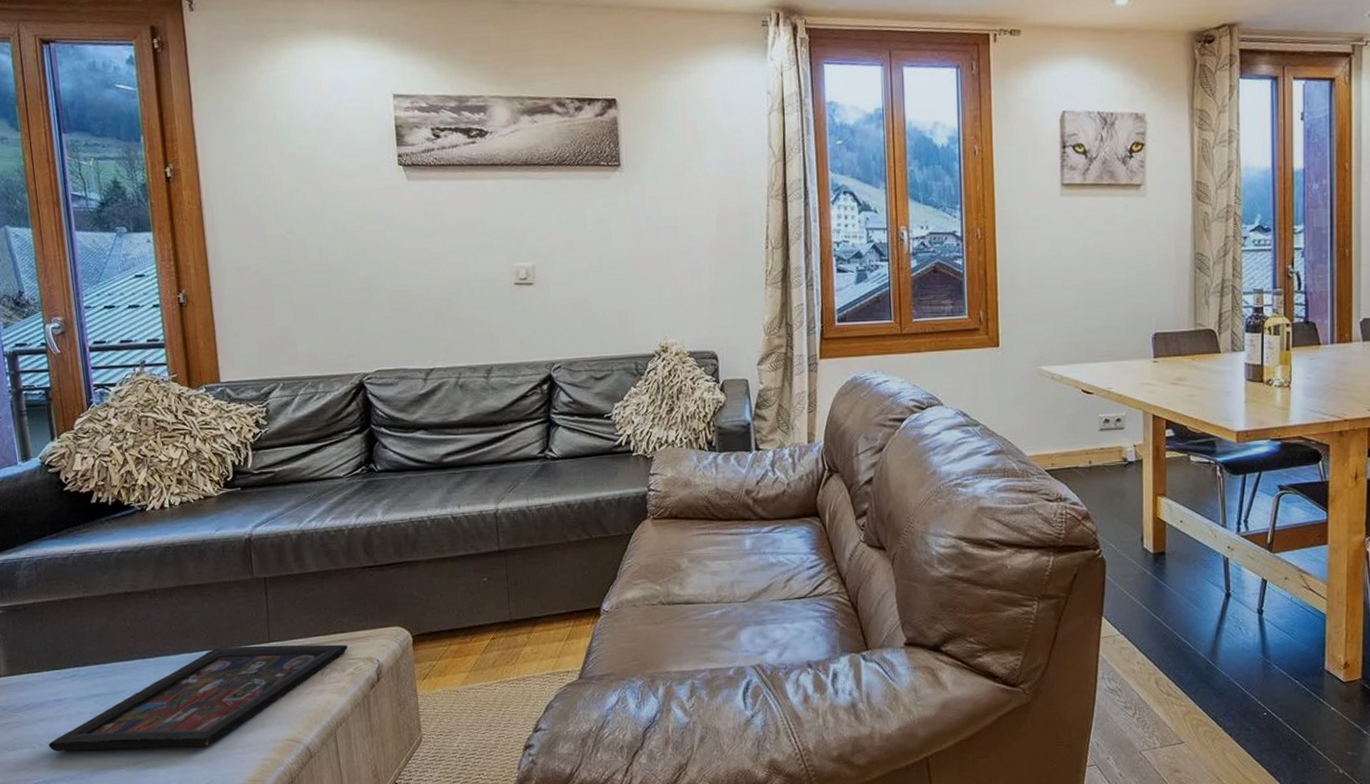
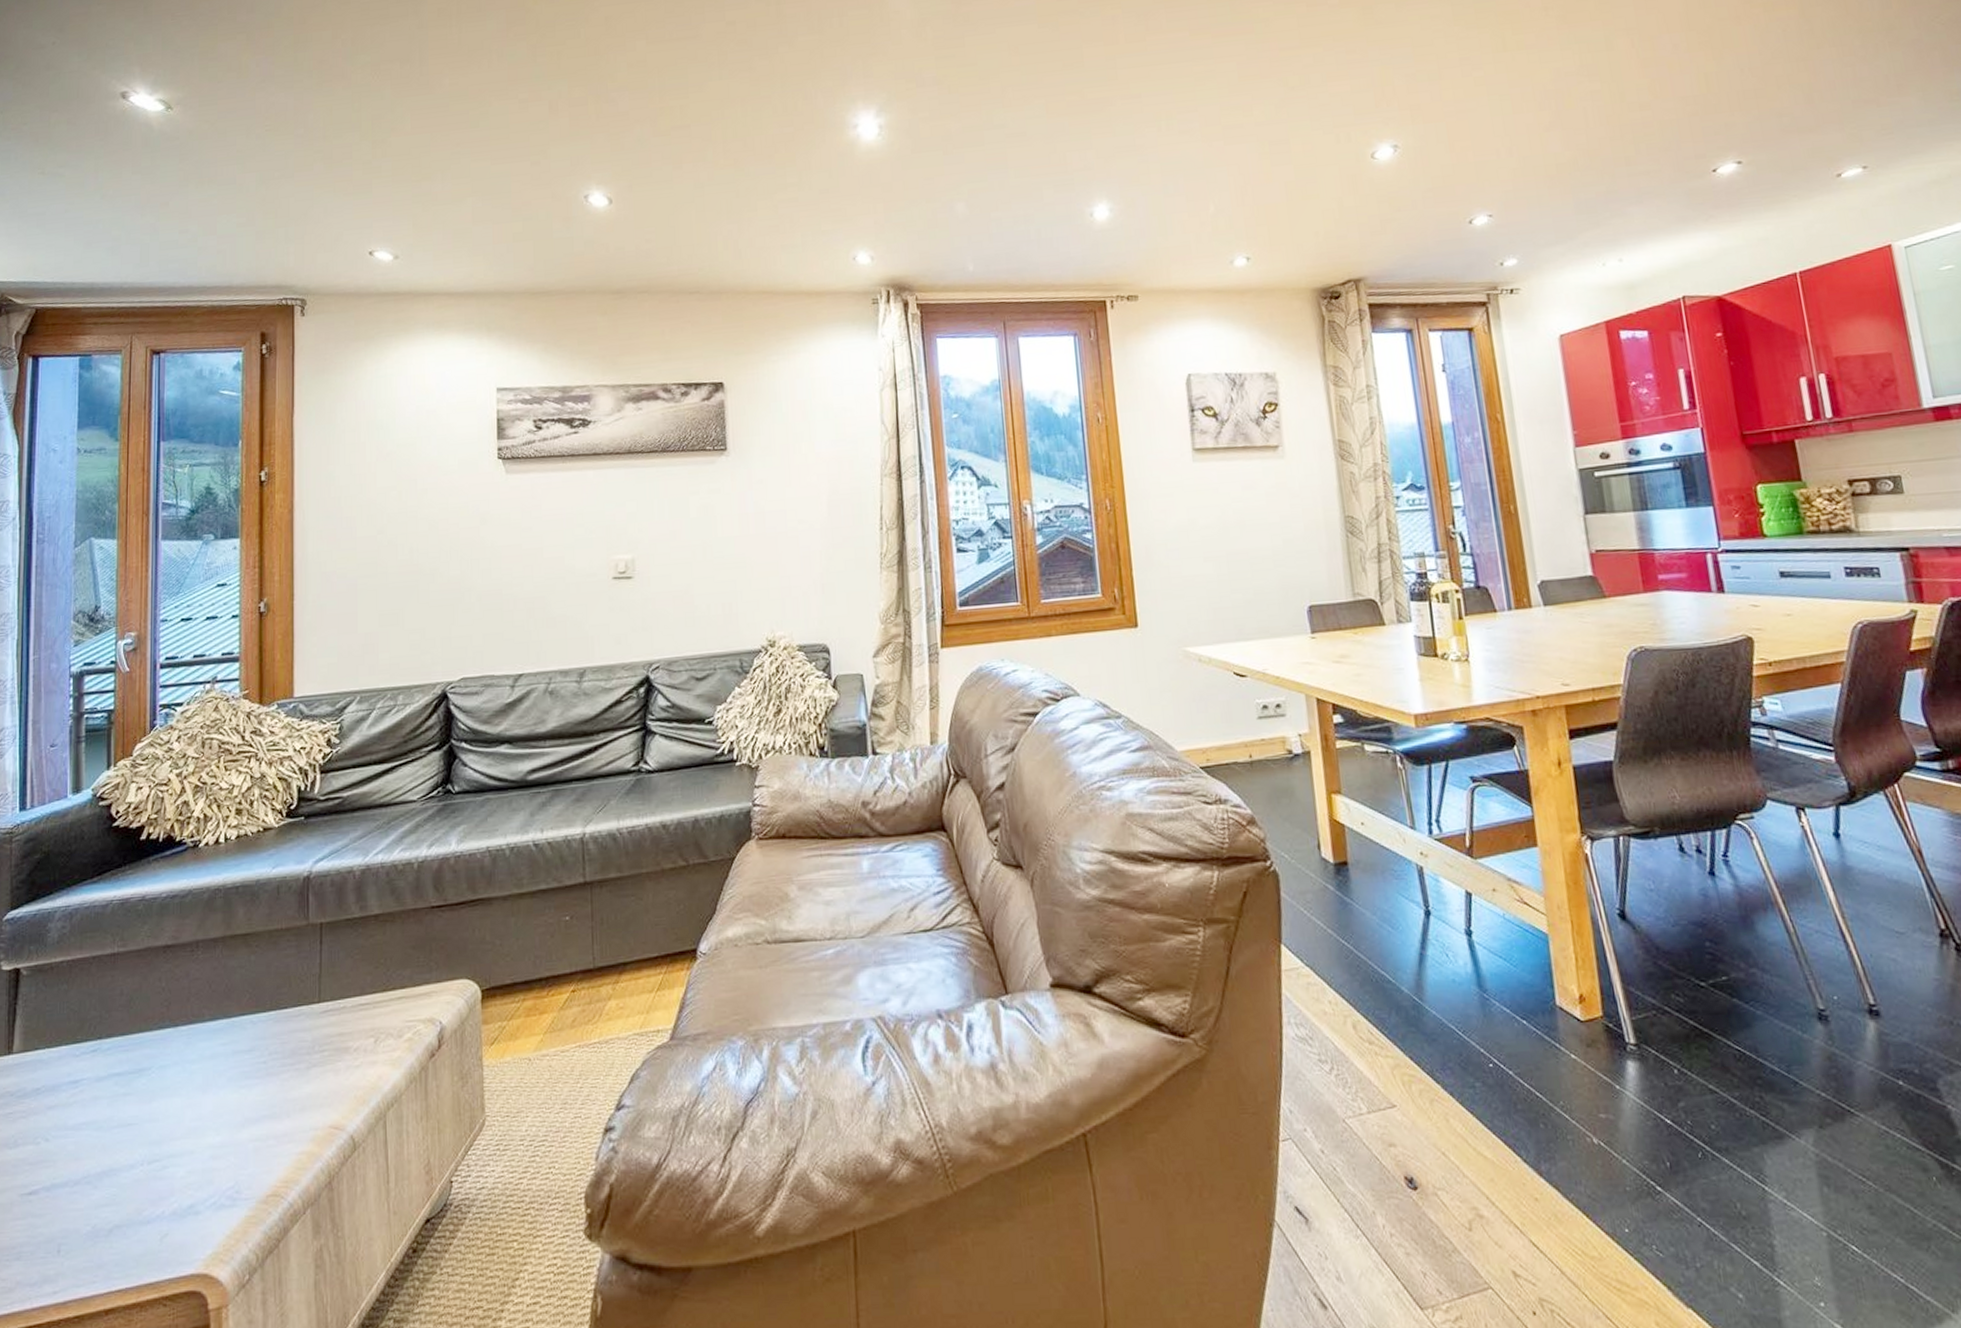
decorative tray: present [48,644,348,751] -> none [55,1003,408,1148]

